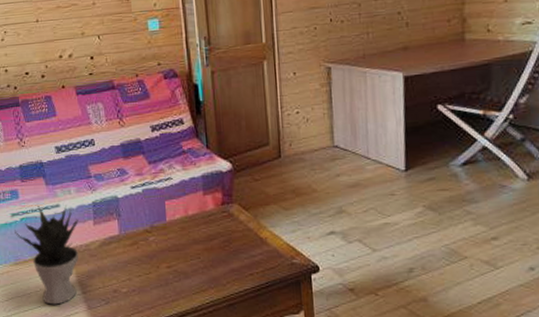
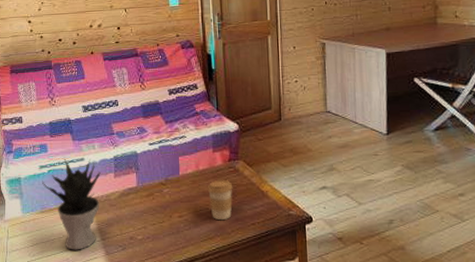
coffee cup: none [198,225,227,271] -> present [207,179,233,221]

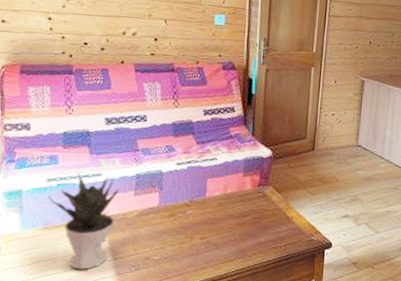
coffee cup: present [207,179,233,221] -> none [233,203,260,244]

